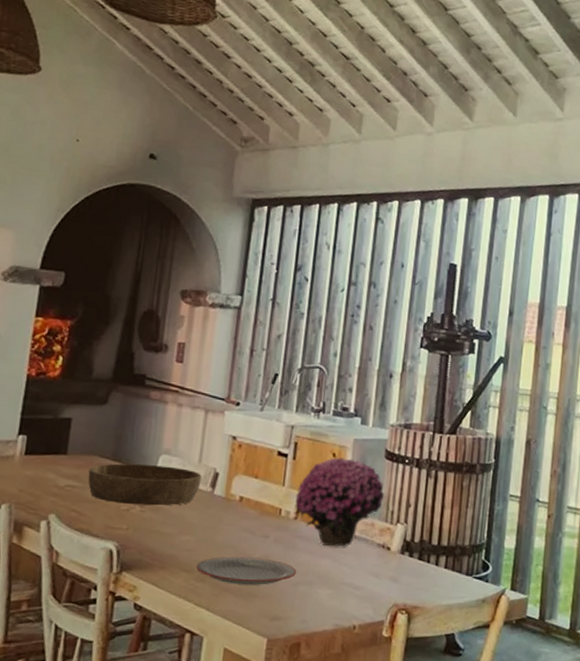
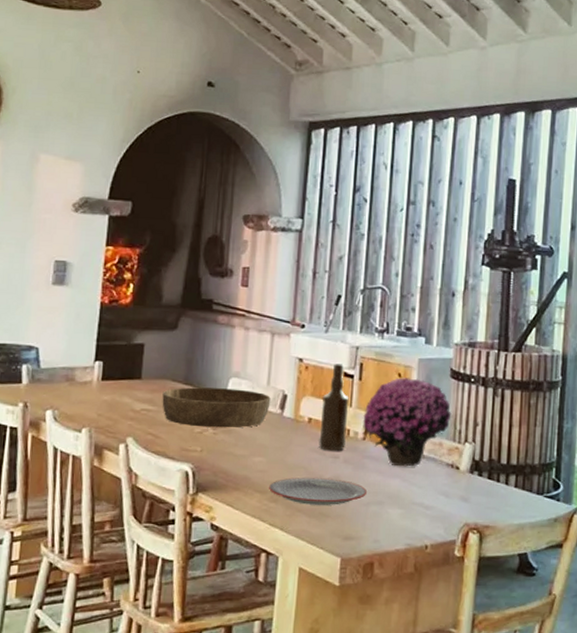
bottle: none [248,442,282,530] -> present [318,364,349,451]

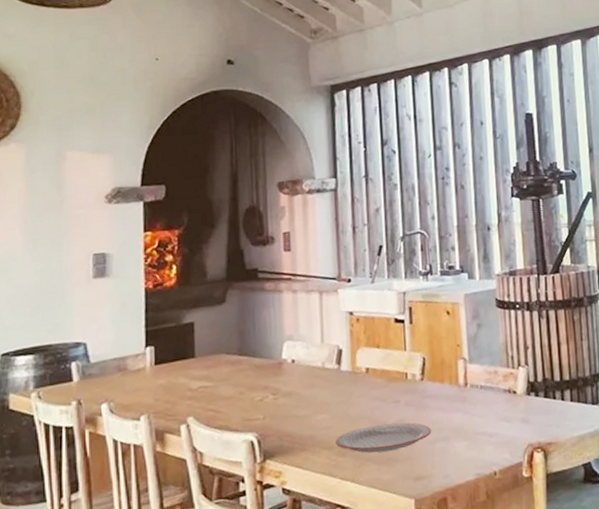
wooden bowl: present [162,387,271,428] -> none [218,351,327,396]
bottle: present [318,364,349,451] -> none [377,311,405,397]
flower: present [363,377,452,467] -> none [418,313,502,401]

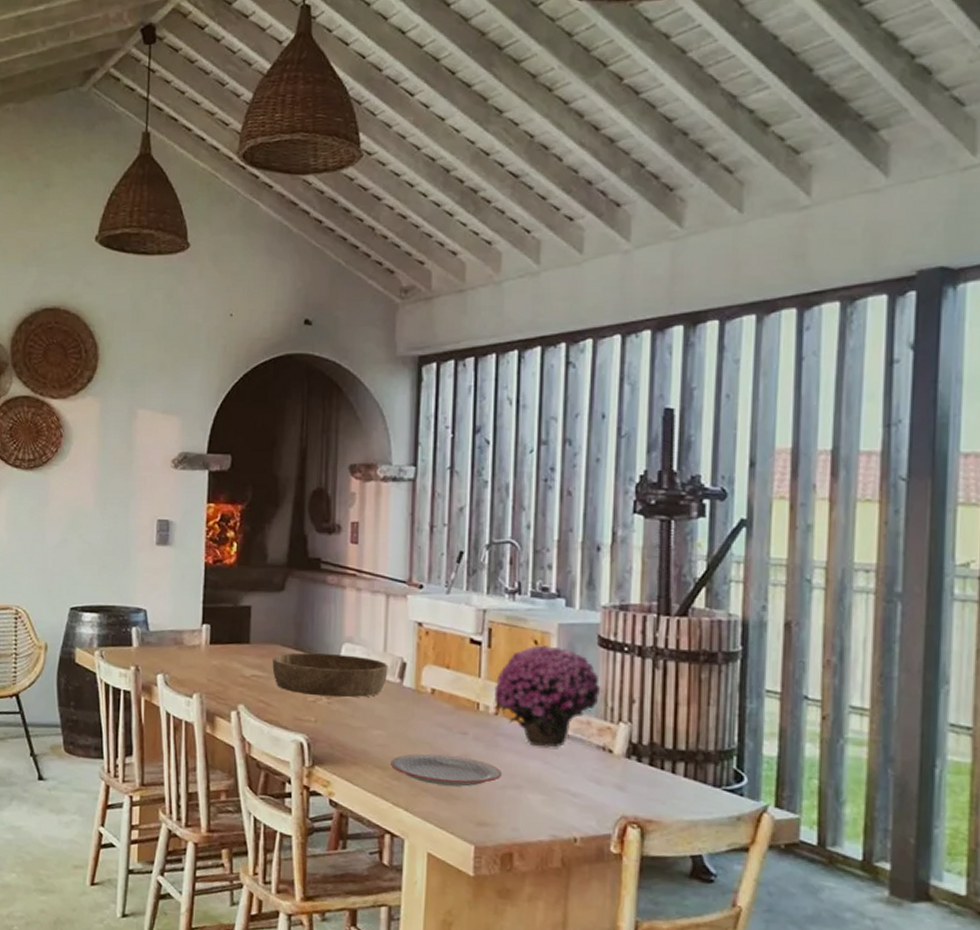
wooden bowl: none [218,351,327,396] -> present [272,652,388,698]
flower: none [418,313,502,401] -> present [494,645,601,748]

